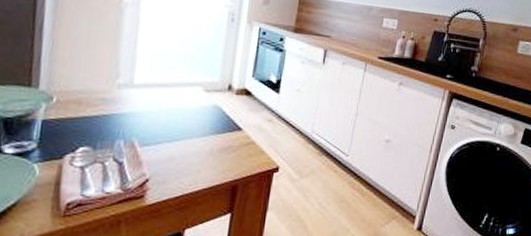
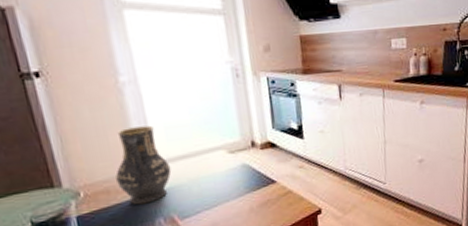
vase: none [91,45,146,123] -> present [116,125,172,205]

